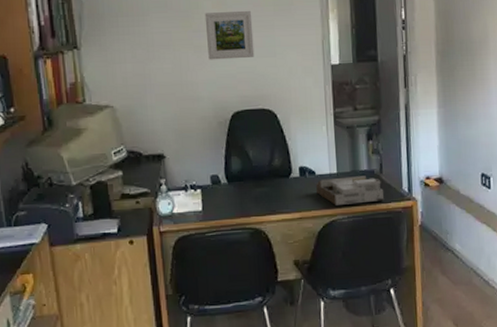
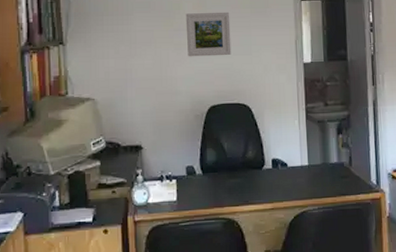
paper tray: present [316,176,385,205] -> none [288,168,354,197]

